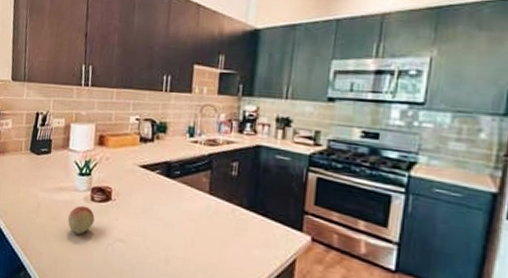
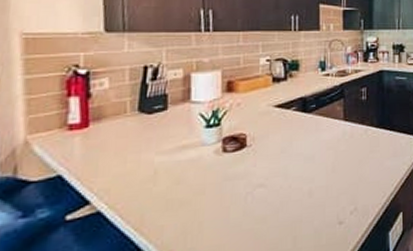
fruit: present [68,205,95,235] -> none [196,159,229,192]

